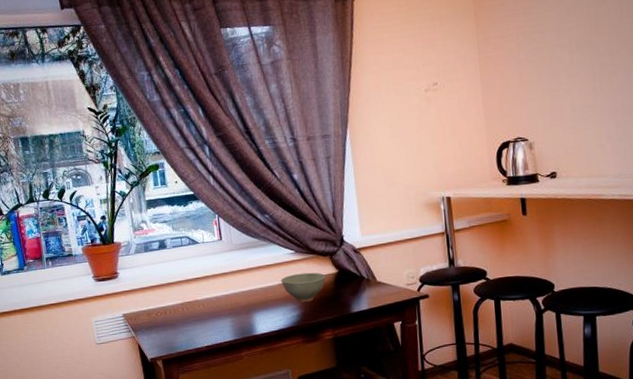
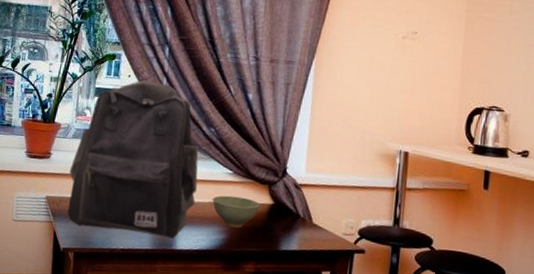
backpack: none [139,182,266,334] -> present [67,81,200,239]

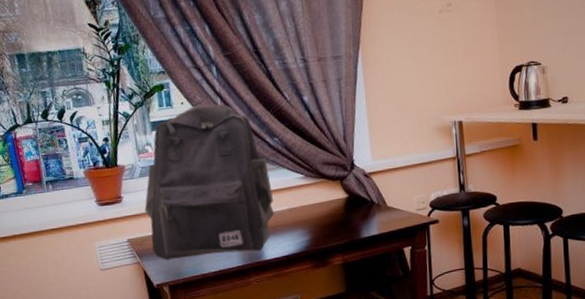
bowl: present [212,195,260,228] -> none [290,197,336,228]

